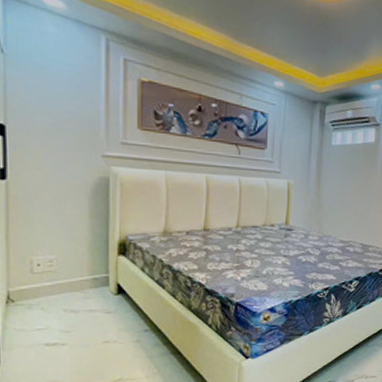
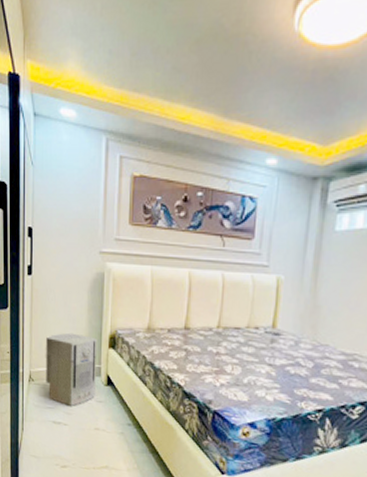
air purifier: none [31,242,103,323] -> present [46,332,96,406]

